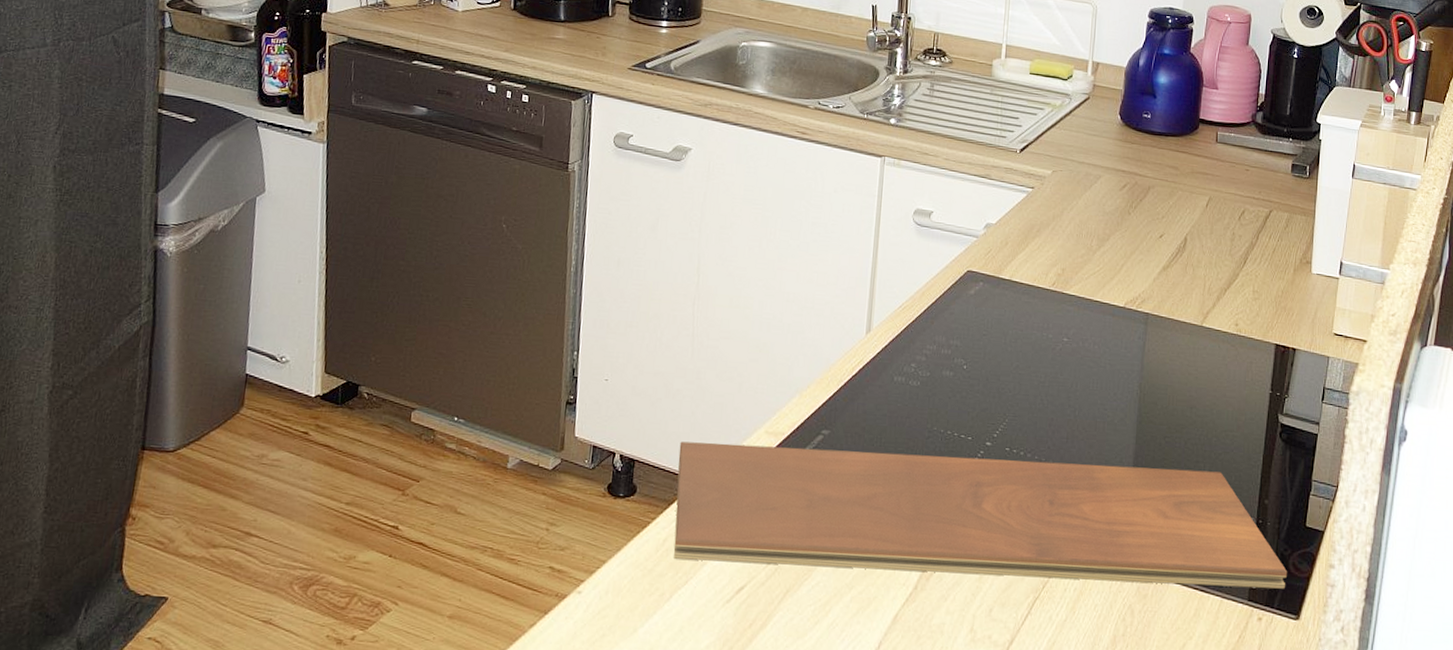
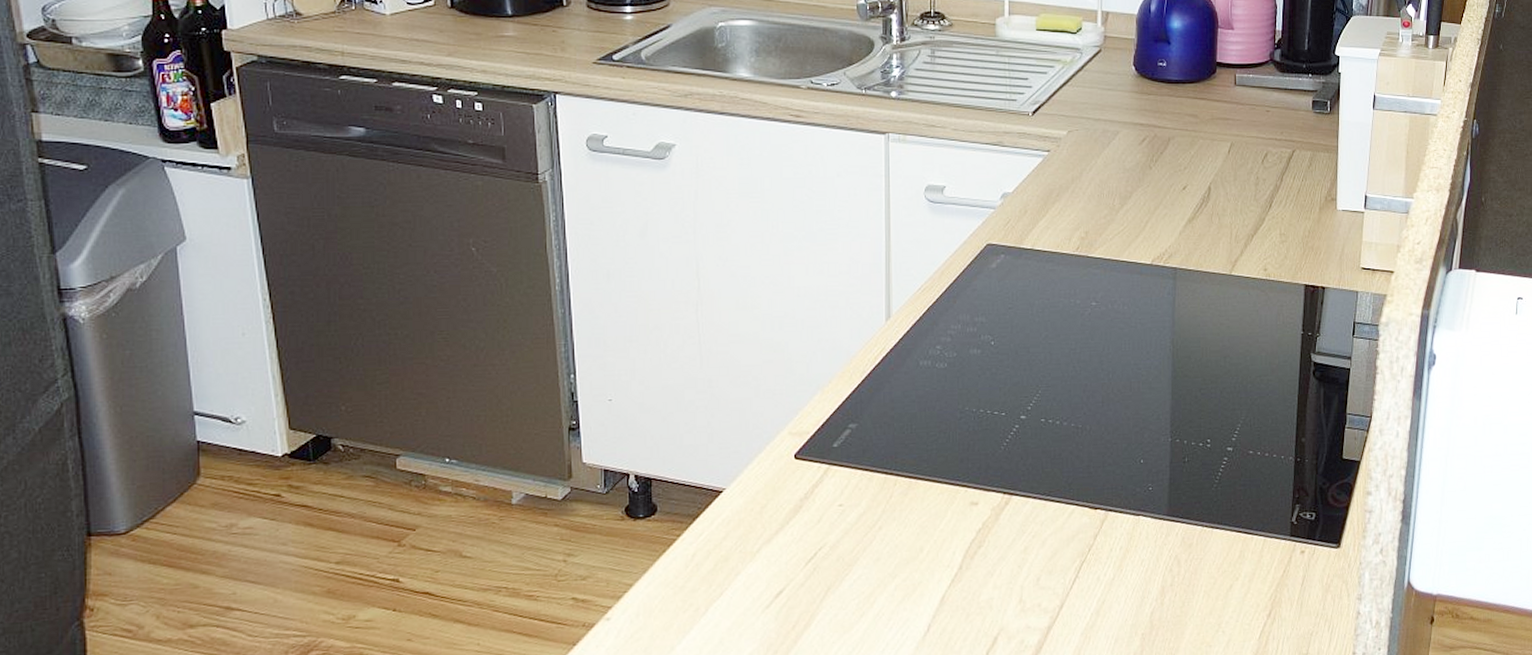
chopping board: present [674,441,1288,589] -> none [698,417,1327,572]

